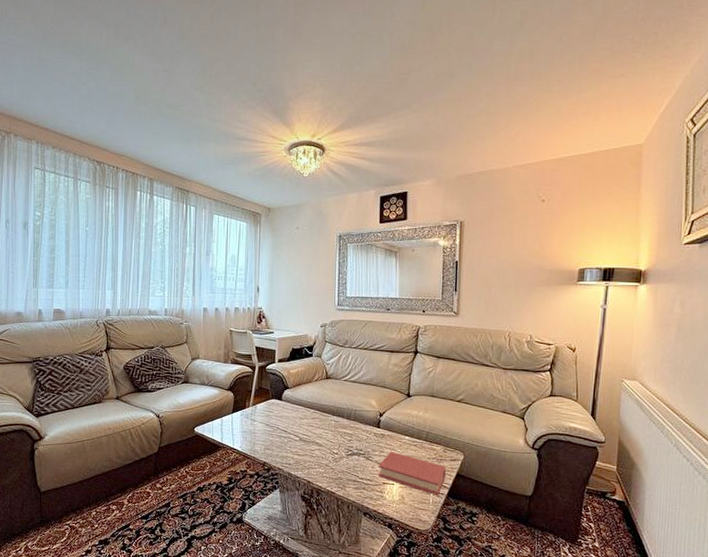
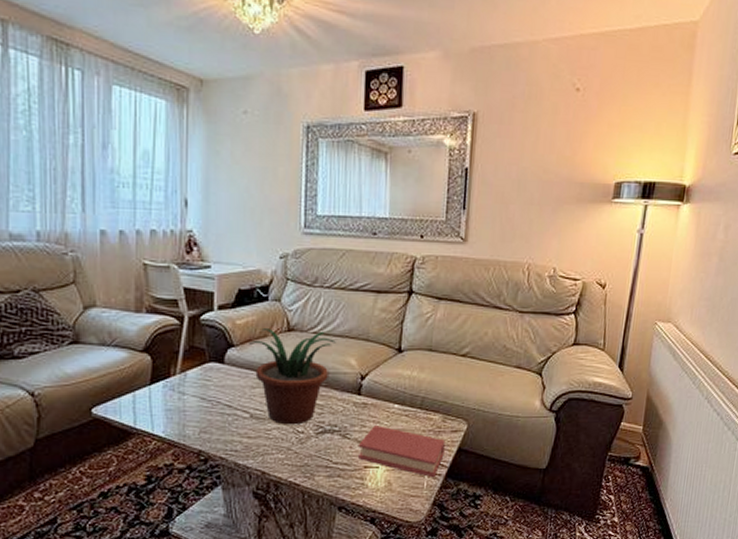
potted plant: none [299,376,361,448] -> present [249,328,336,425]

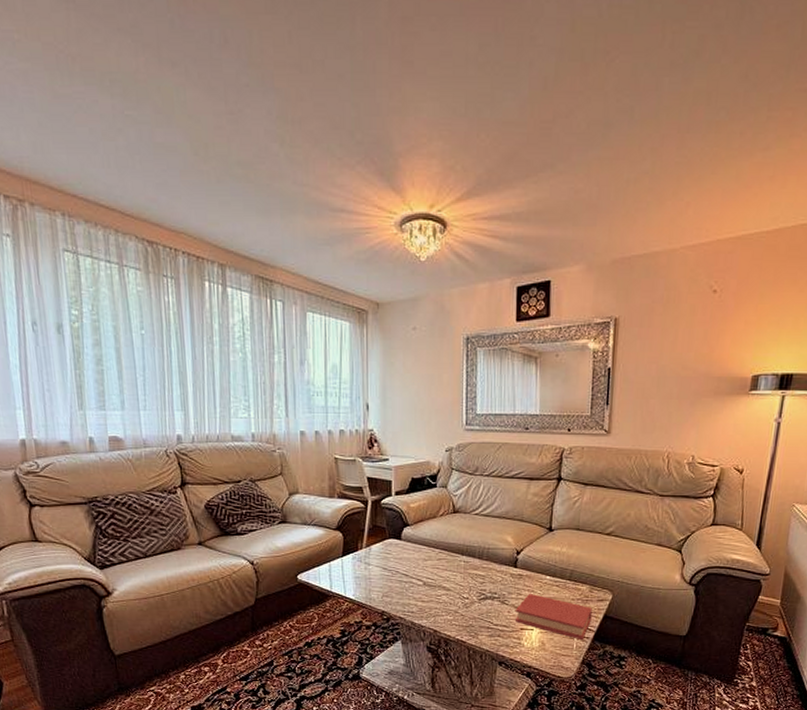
potted plant: present [249,328,336,425] -> none [421,511,494,592]

